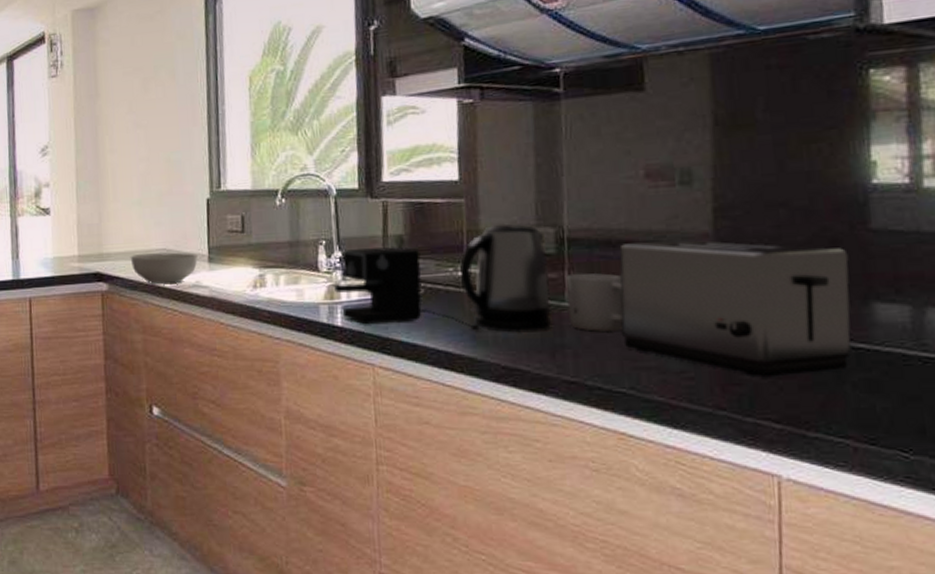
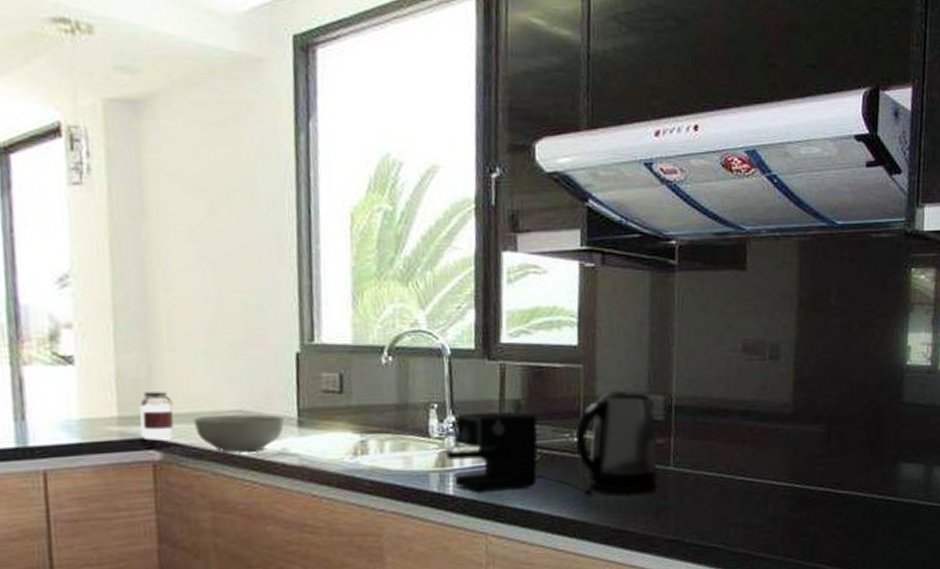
jar: none [93,234,116,275] -> present [140,392,173,441]
mug: present [566,273,623,332] -> none [671,438,719,493]
toaster: present [619,240,852,378] -> none [716,409,887,528]

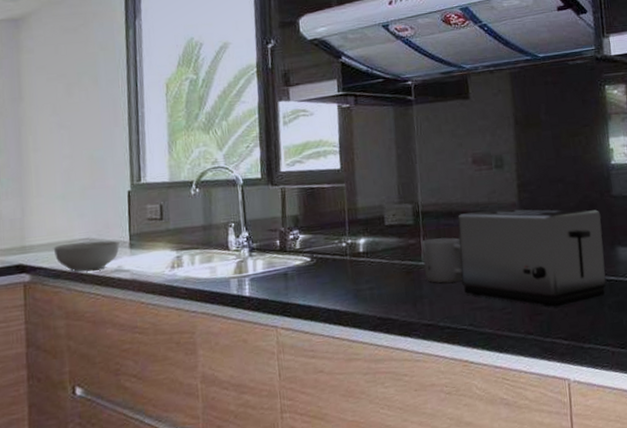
jar: present [140,392,173,441] -> none [15,228,39,266]
coffee maker: present [445,410,594,496] -> none [241,224,361,293]
kettle: present [575,390,658,495] -> none [342,201,413,289]
mug: none [671,438,719,493] -> present [422,237,463,283]
toaster: none [716,409,887,528] -> present [458,208,607,307]

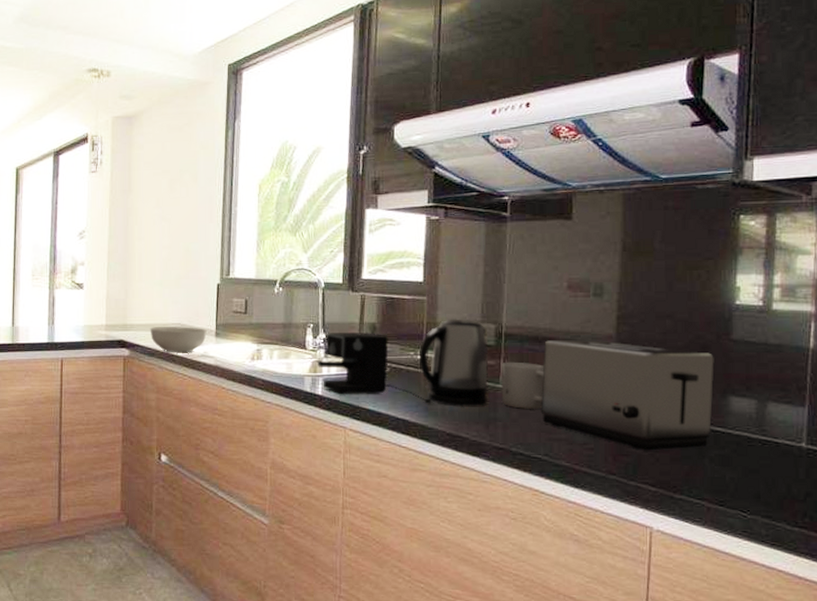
coffee maker: none [241,224,361,293] -> present [316,331,433,404]
kettle: none [342,201,413,289] -> present [418,319,488,406]

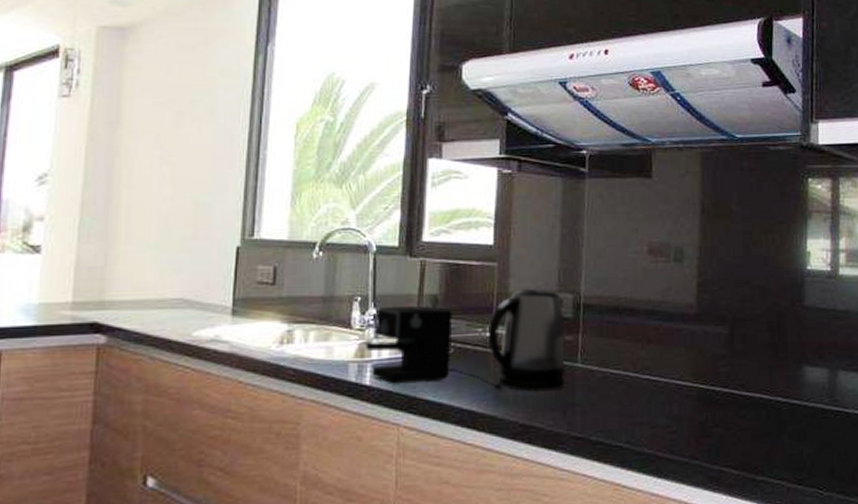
bowl: present [150,327,208,352] -> none [138,303,222,337]
mug: present [501,361,545,409] -> none [579,336,625,390]
toaster: present [541,340,715,451] -> none [622,310,790,430]

